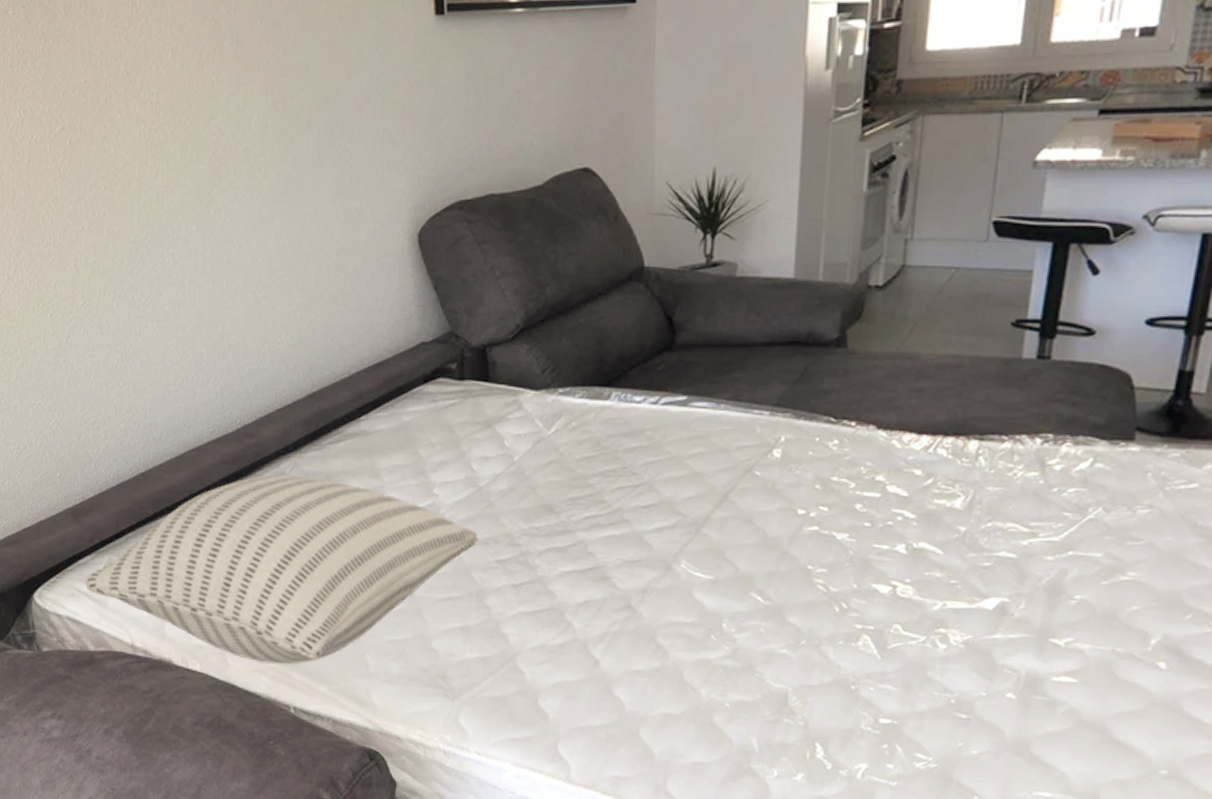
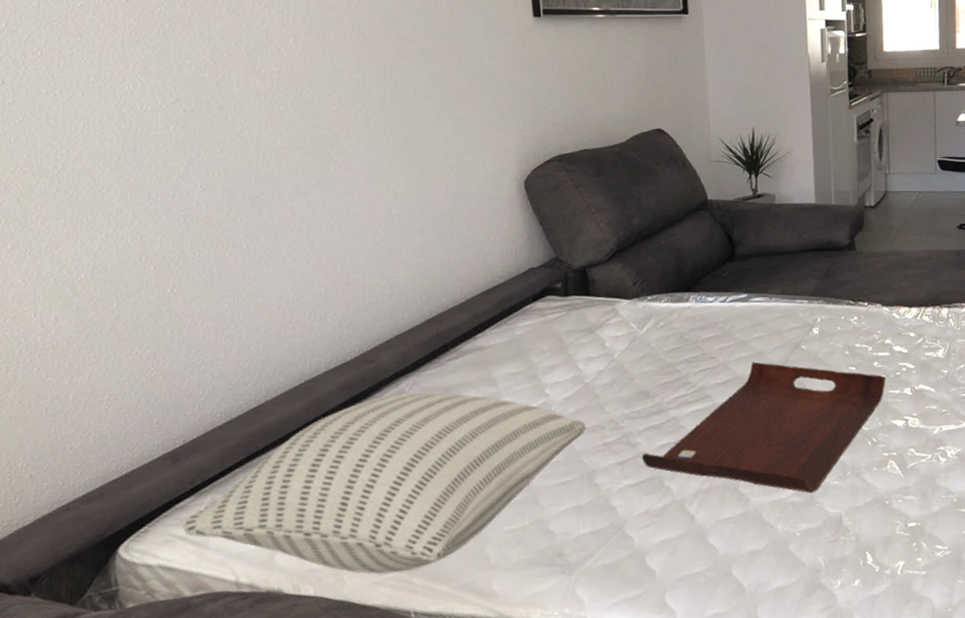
serving tray: none [539,484,870,659] -> present [641,361,886,494]

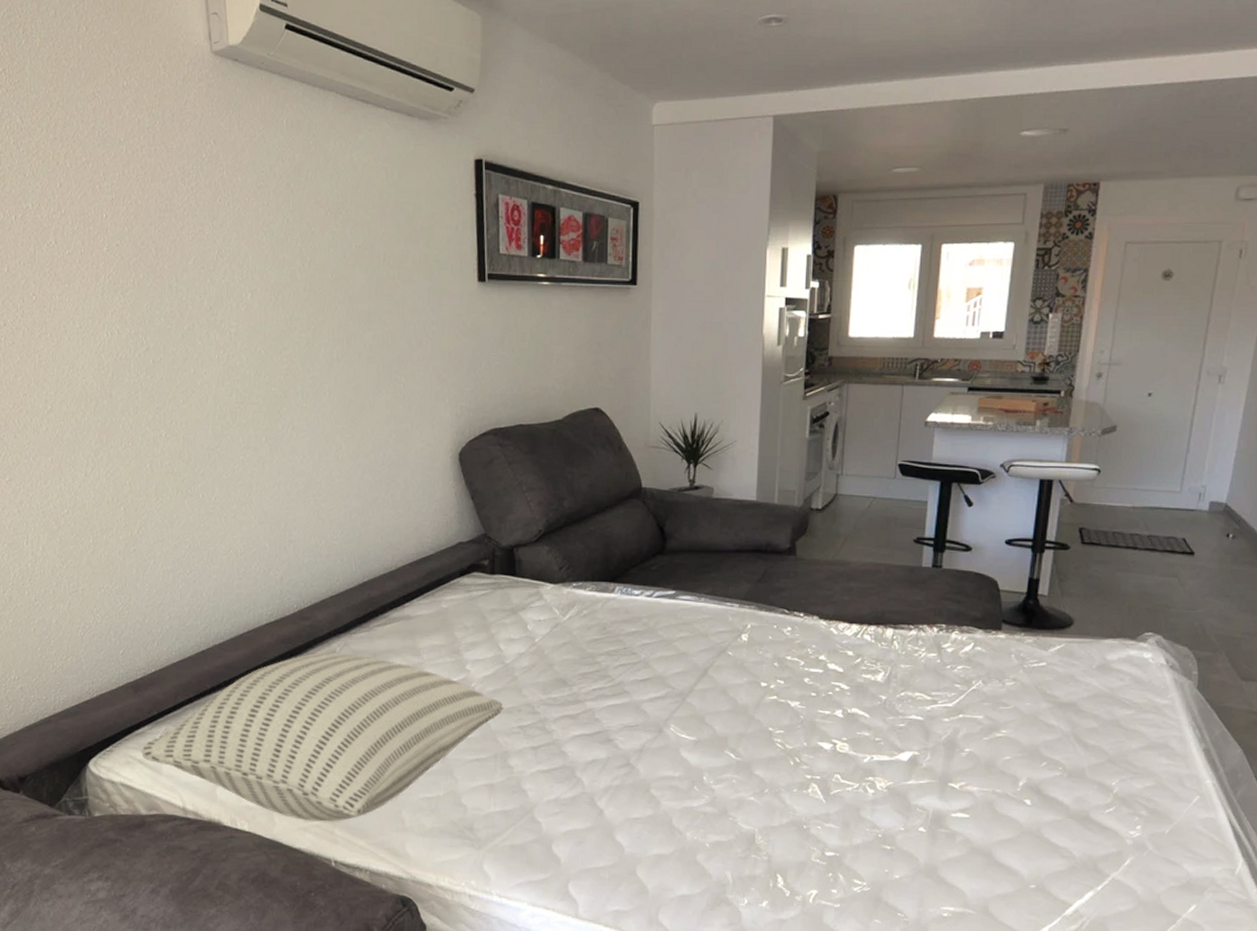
serving tray: present [641,361,886,494] -> none [555,662,816,806]

